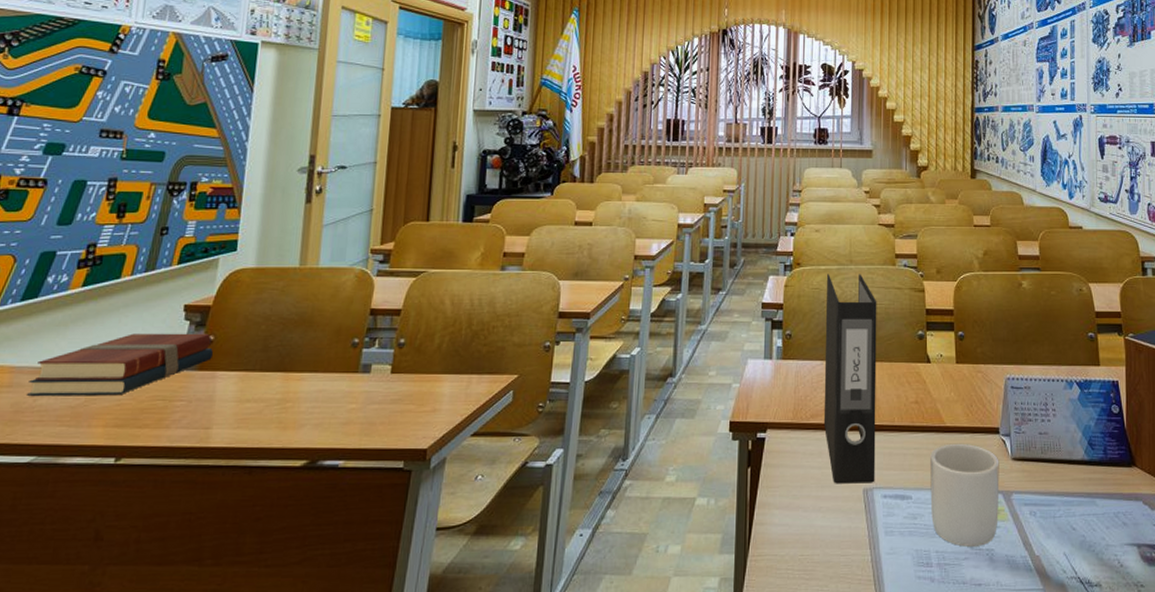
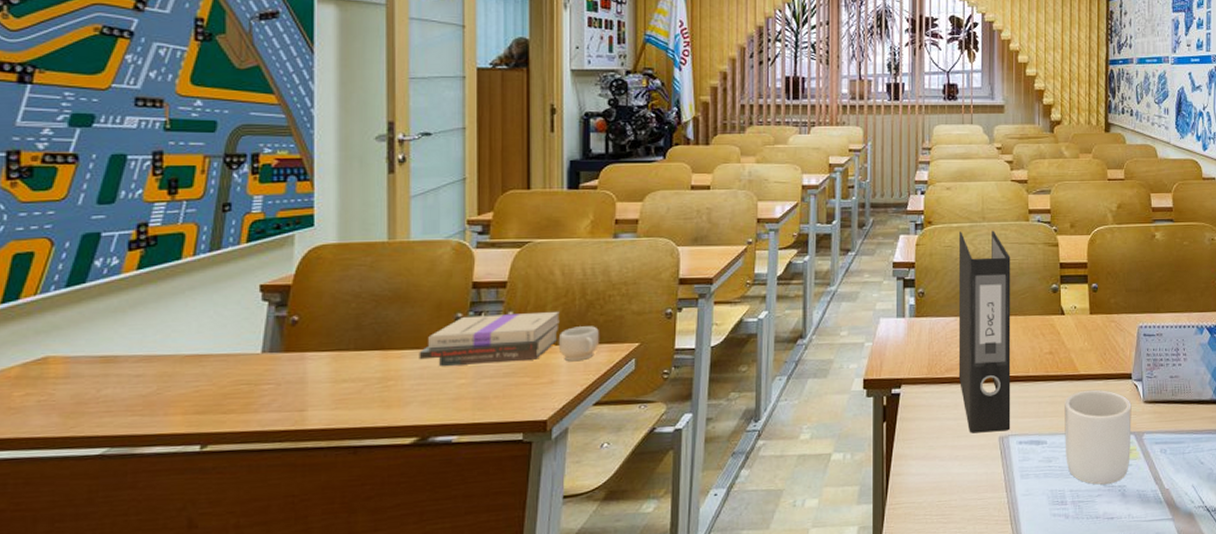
books: present [27,333,213,395] -> none [88,313,299,386]
books: none [316,340,447,390] -> present [419,311,560,366]
cup: none [442,356,482,390] -> present [558,326,600,361]

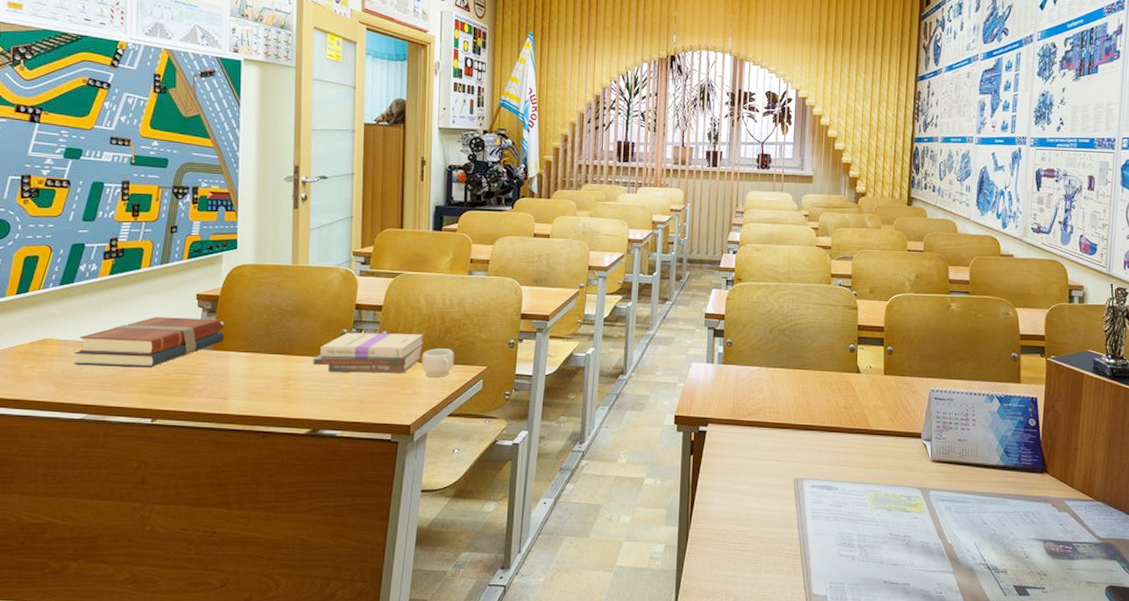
books: none [88,313,299,386] -> present [74,316,224,367]
binder: present [958,230,1011,434] -> none [759,289,812,474]
mug: present [1065,389,1132,485] -> none [854,444,920,533]

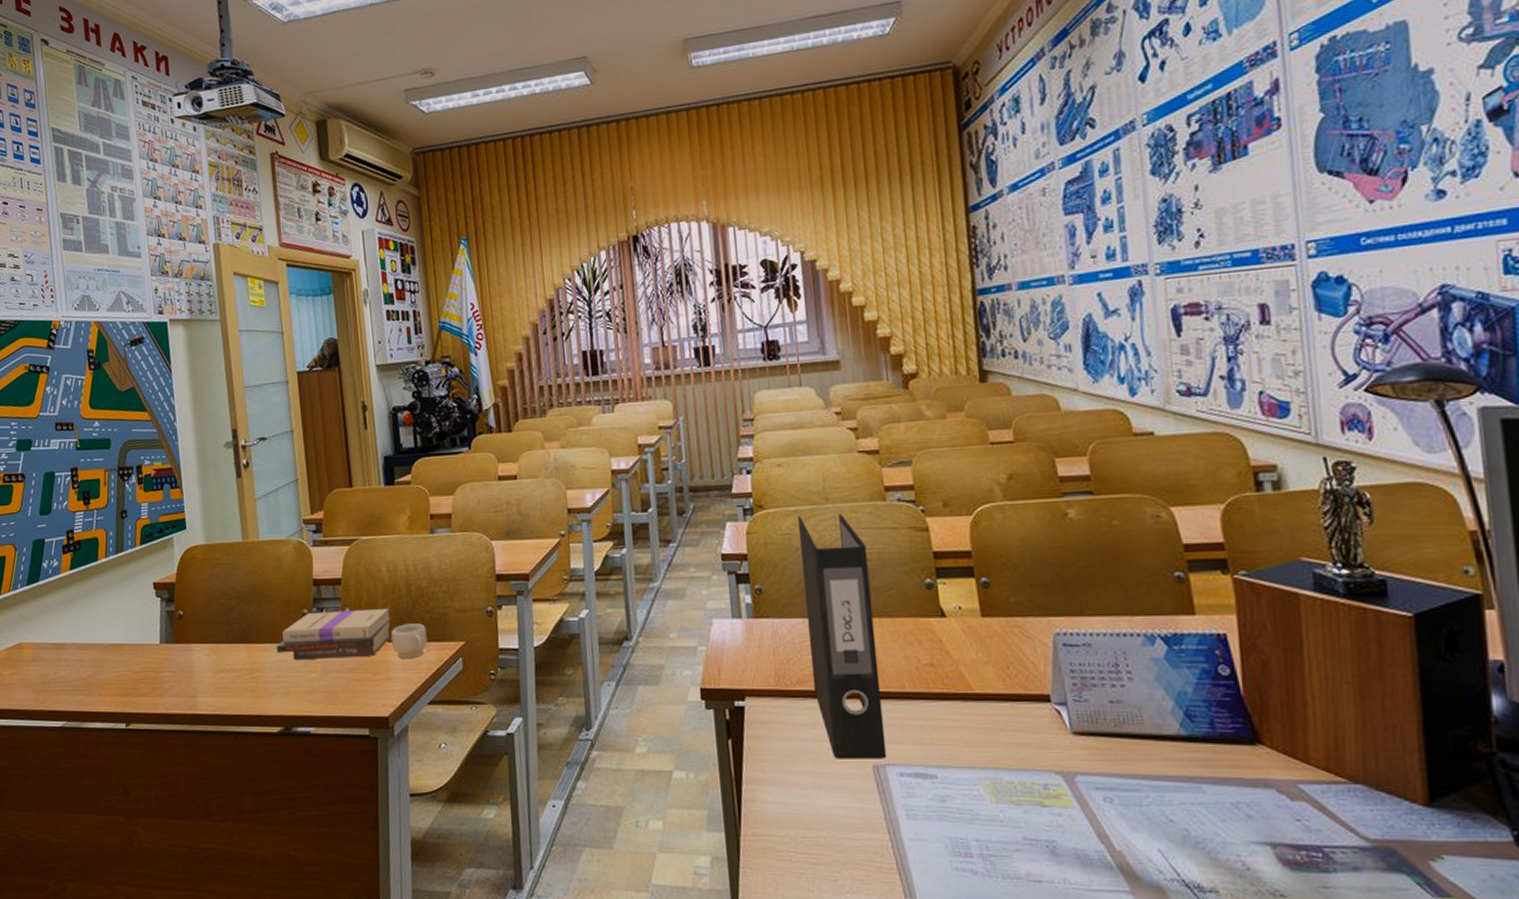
books: present [74,316,224,367] -> none [48,608,185,668]
binder: none [759,289,812,474] -> present [798,513,887,759]

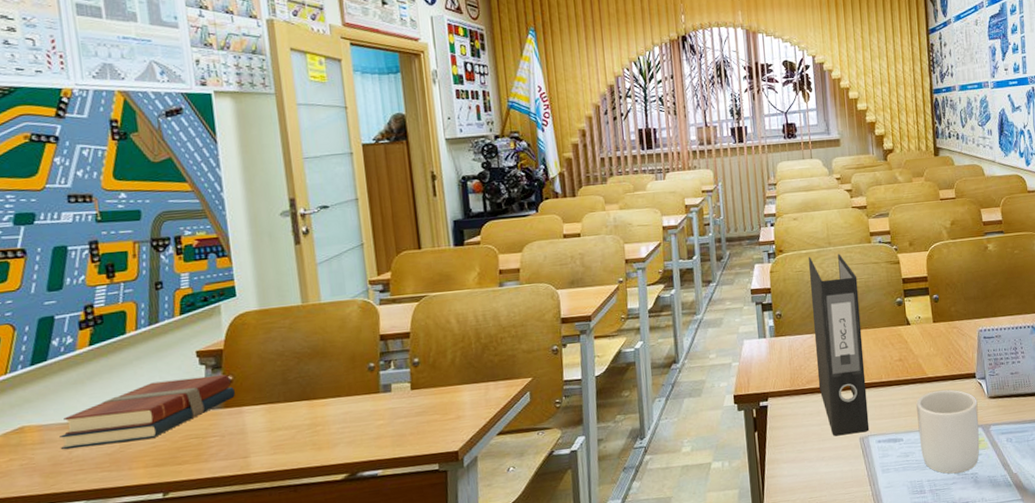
books: none [48,608,185,668] -> present [60,374,235,449]
books: present [276,608,391,660] -> none [340,355,460,410]
cup: present [390,623,428,658] -> none [460,366,497,398]
mug: none [956,713,1059,836] -> present [916,389,980,474]

